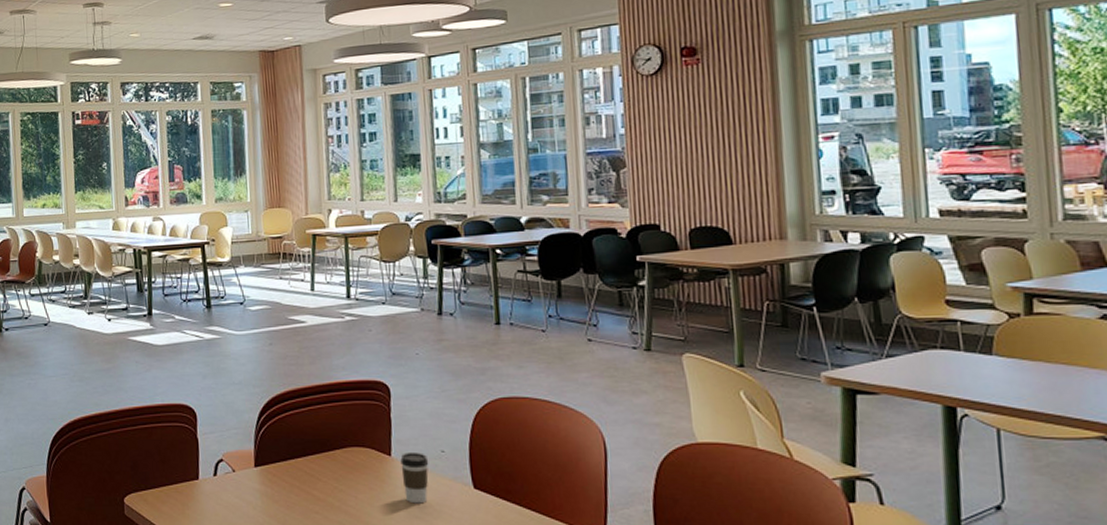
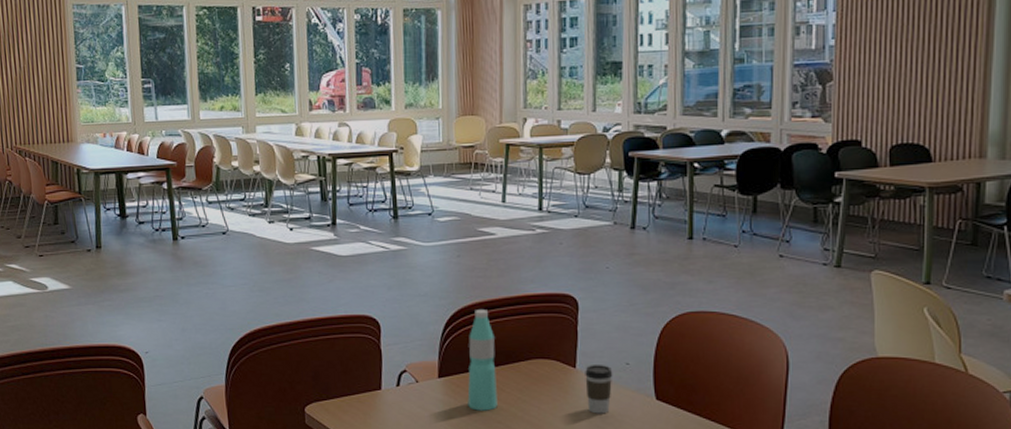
water bottle: none [283,397,315,501] -> present [467,310,498,411]

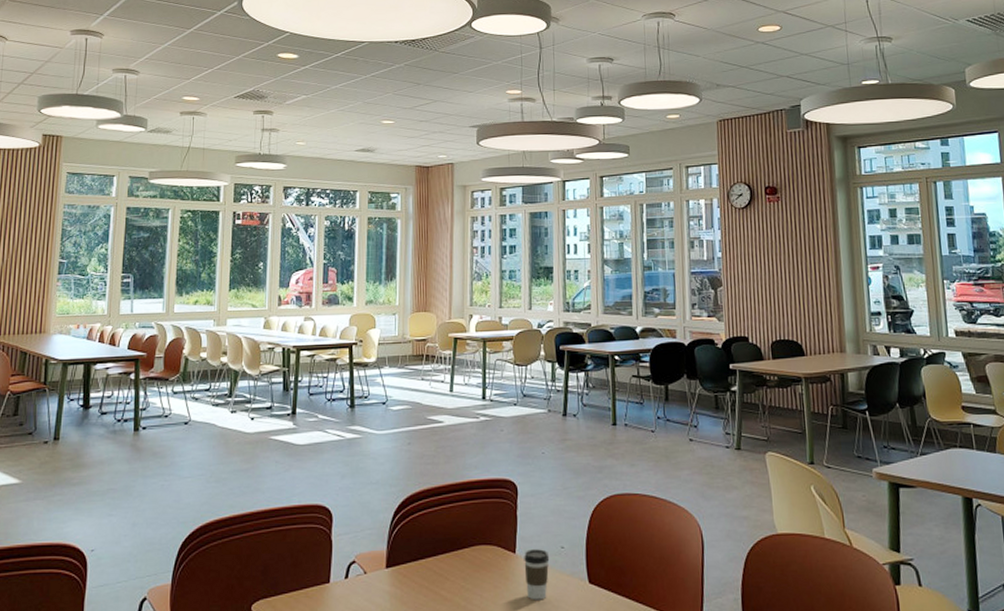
water bottle: present [467,310,498,411] -> none [413,496,442,602]

